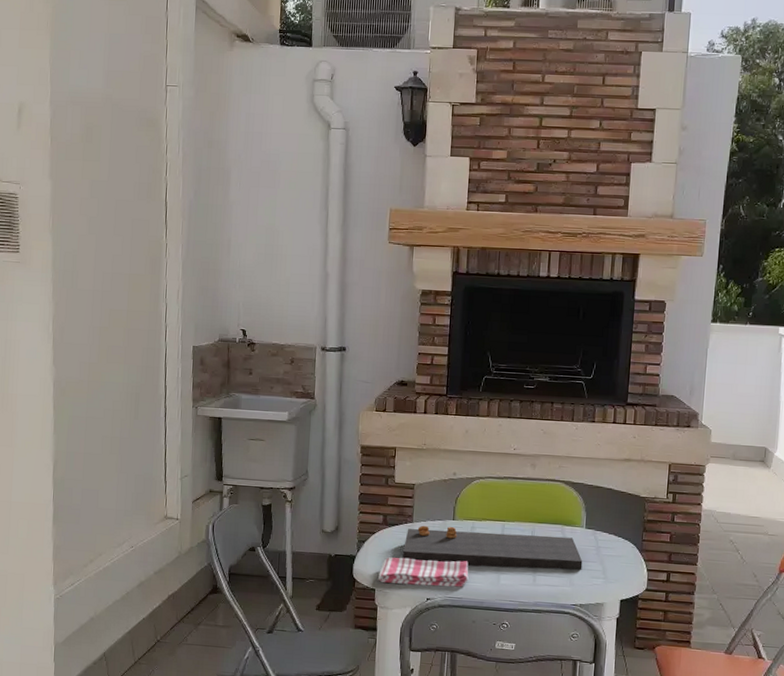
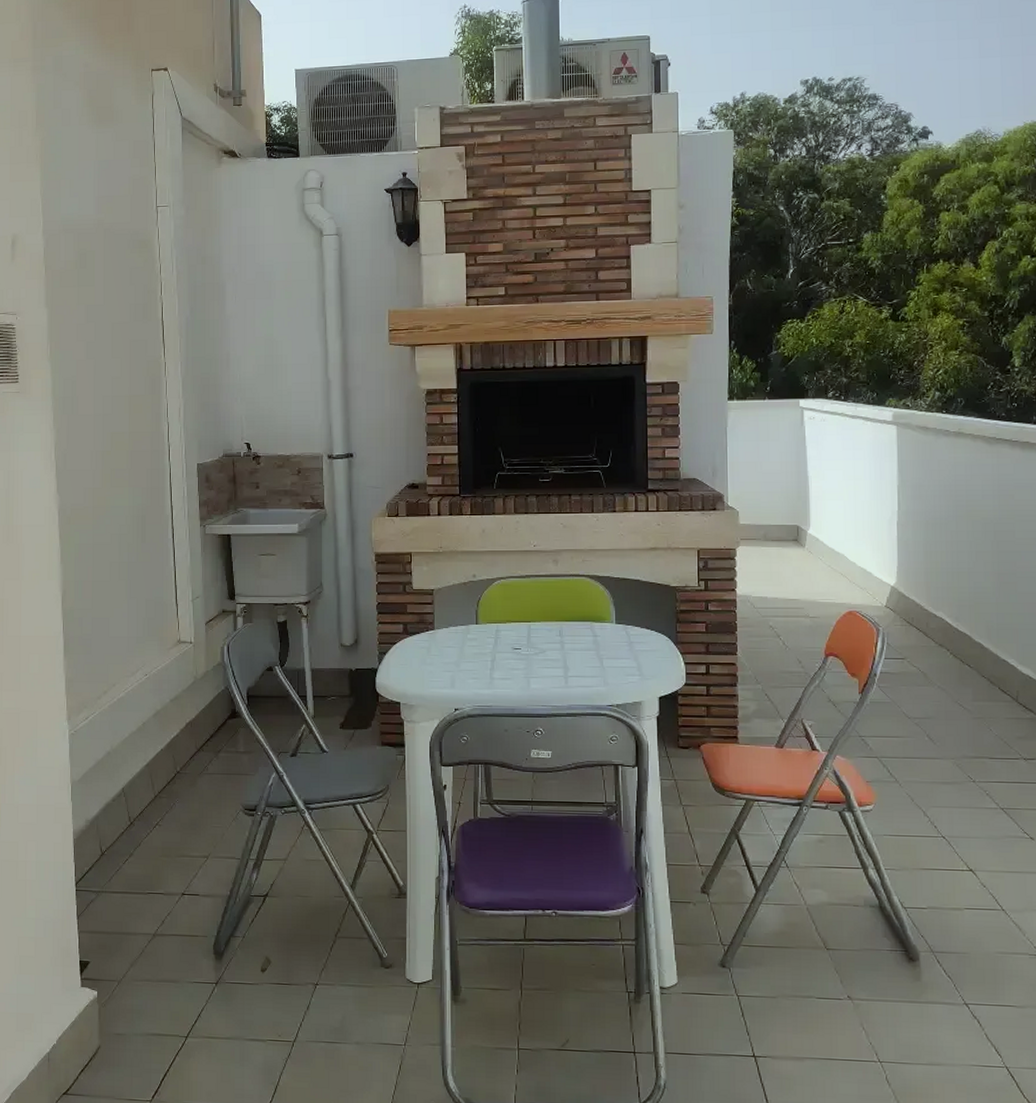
dish towel: present [378,557,469,587] -> none [403,666,497,696]
cutting board: present [403,525,583,570] -> none [427,631,616,672]

